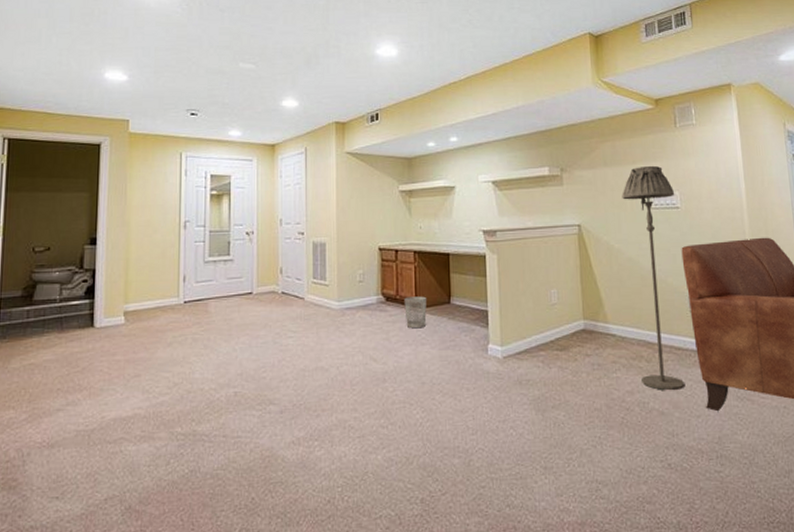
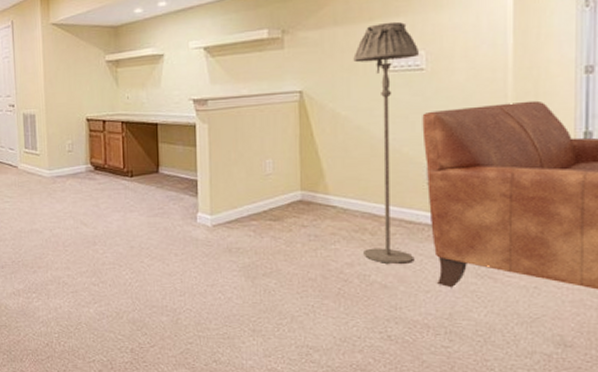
wastebasket: present [404,296,427,329] -> none [112,165,136,196]

